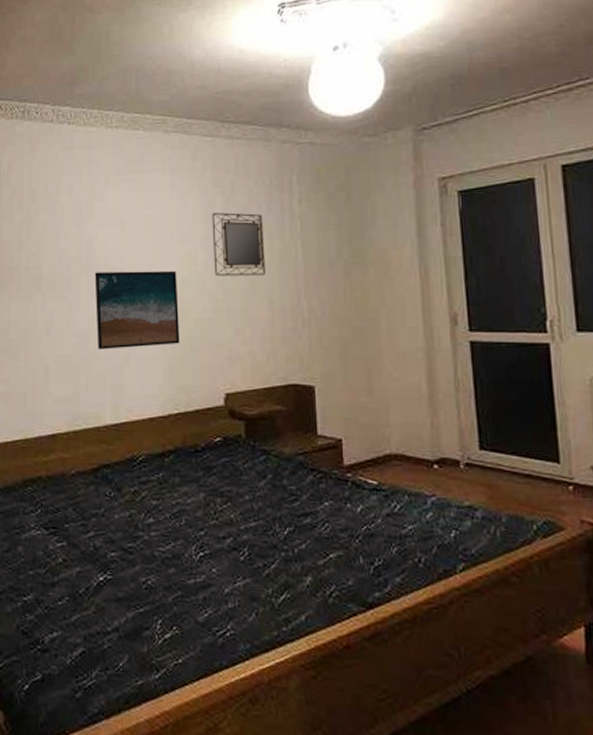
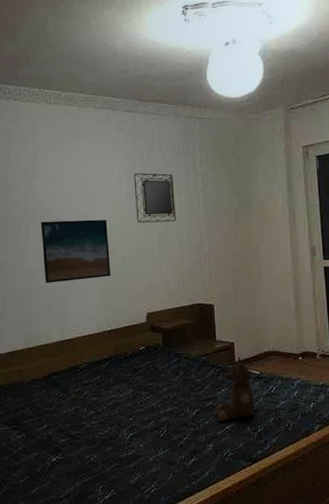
teddy bear: none [315,459,370,547] -> present [215,357,255,421]

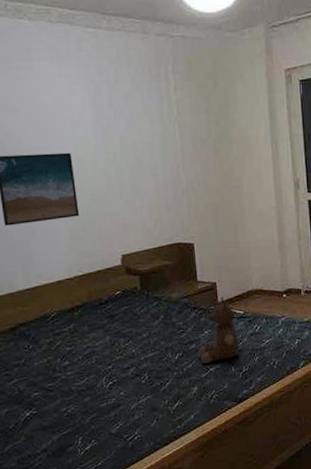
home mirror: present [134,173,176,223] -> none [99,99,149,156]

